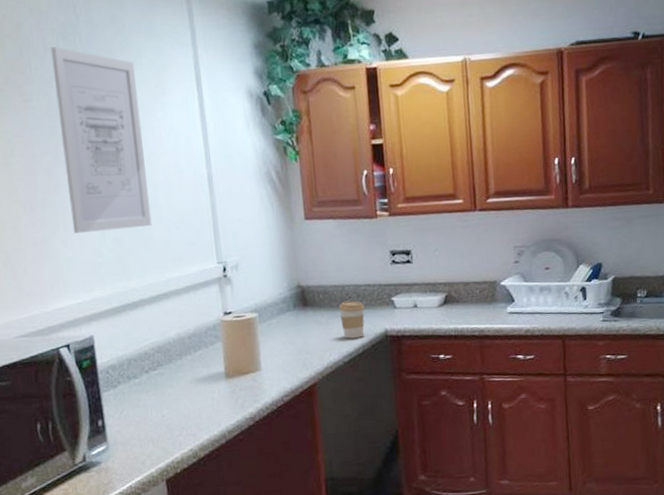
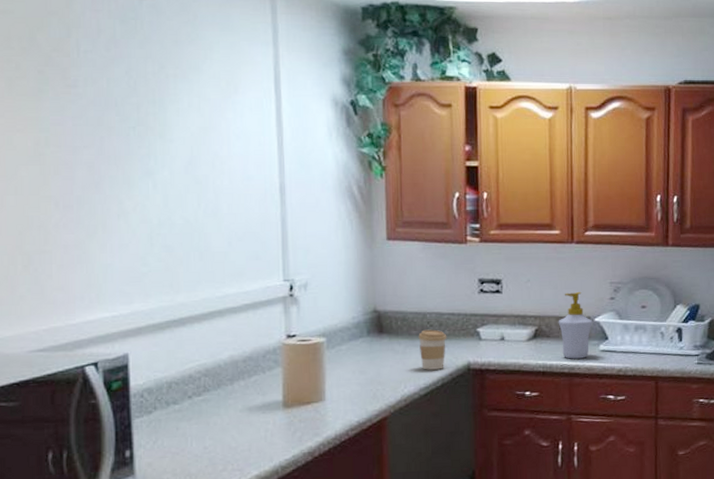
wall art: present [51,47,152,233] -> none [105,30,210,238]
soap bottle: none [466,257,499,322] -> present [558,291,593,359]

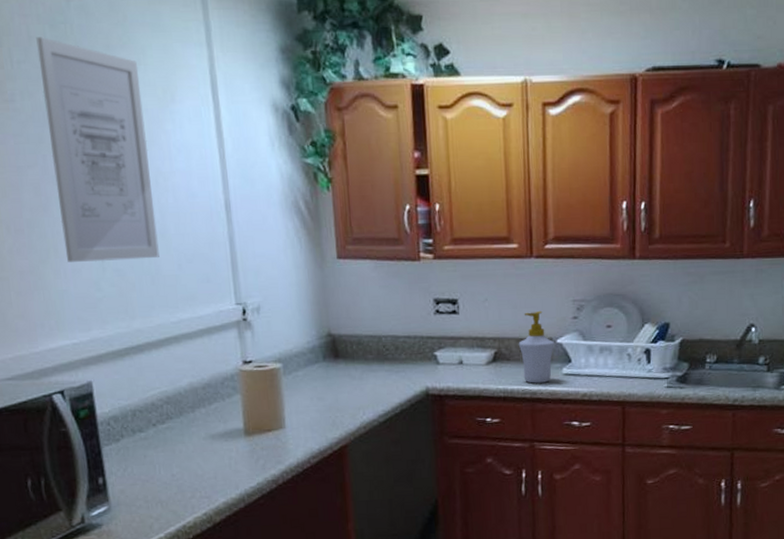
wall art: none [105,30,210,238] -> present [36,37,160,262]
coffee cup: present [418,329,447,370] -> none [374,353,404,396]

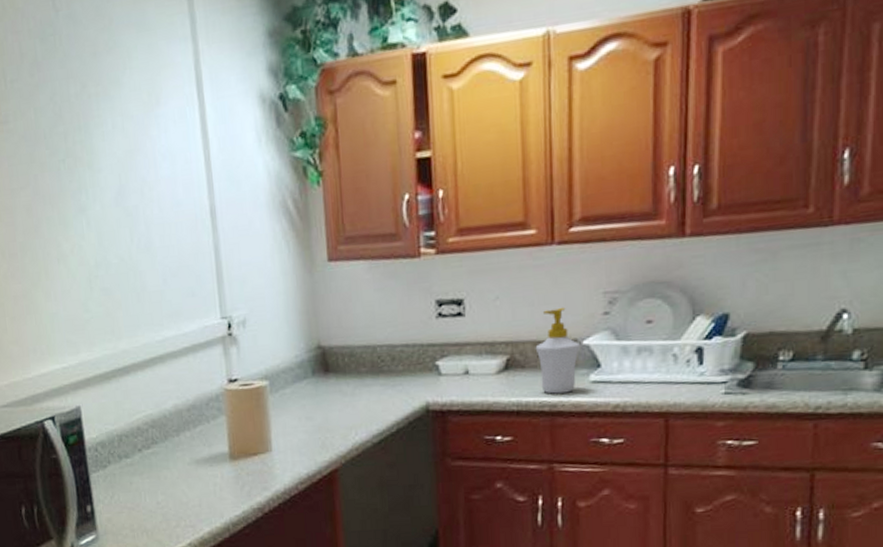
wall art: present [36,37,160,262] -> none [27,52,145,284]

